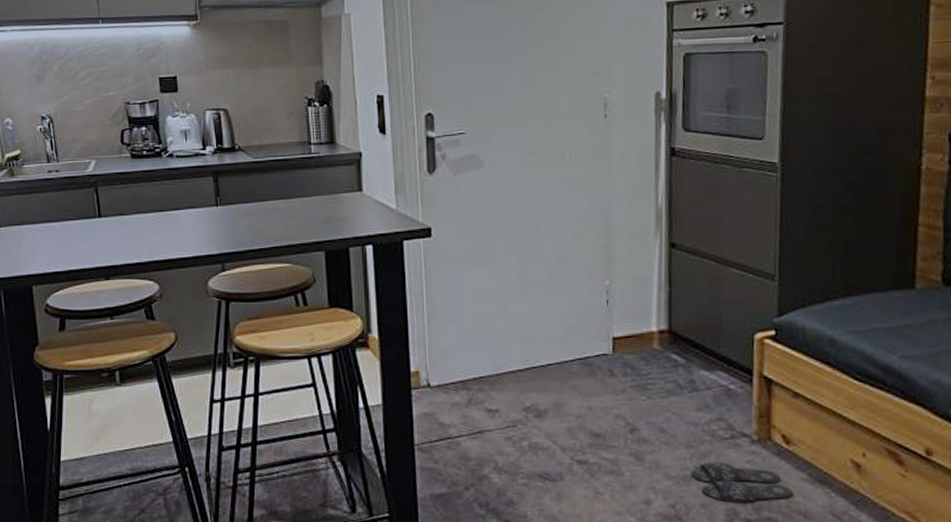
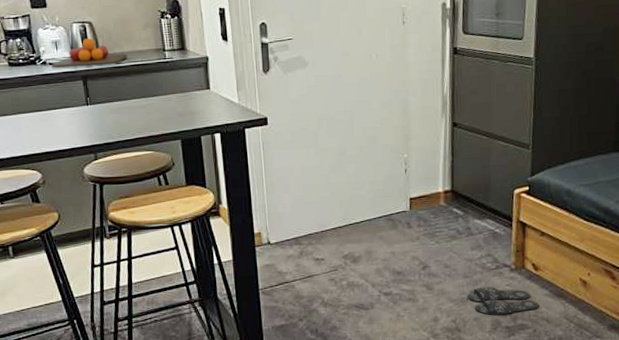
chopping board: none [179,128,267,161] -> present [52,38,128,68]

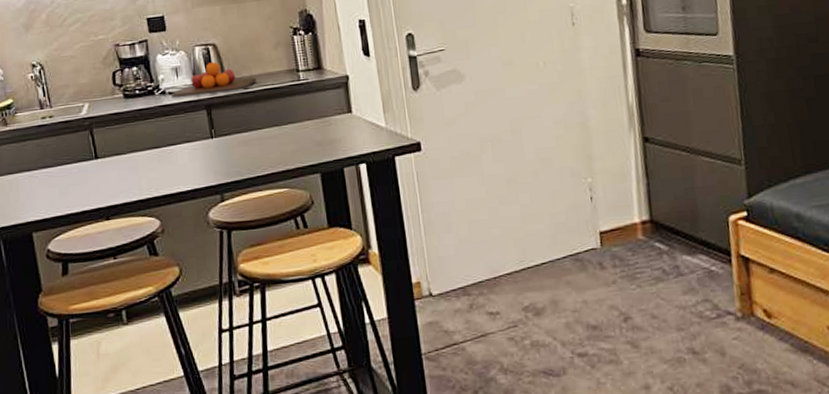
slippers: present [467,286,539,316] -> none [684,341,780,380]

